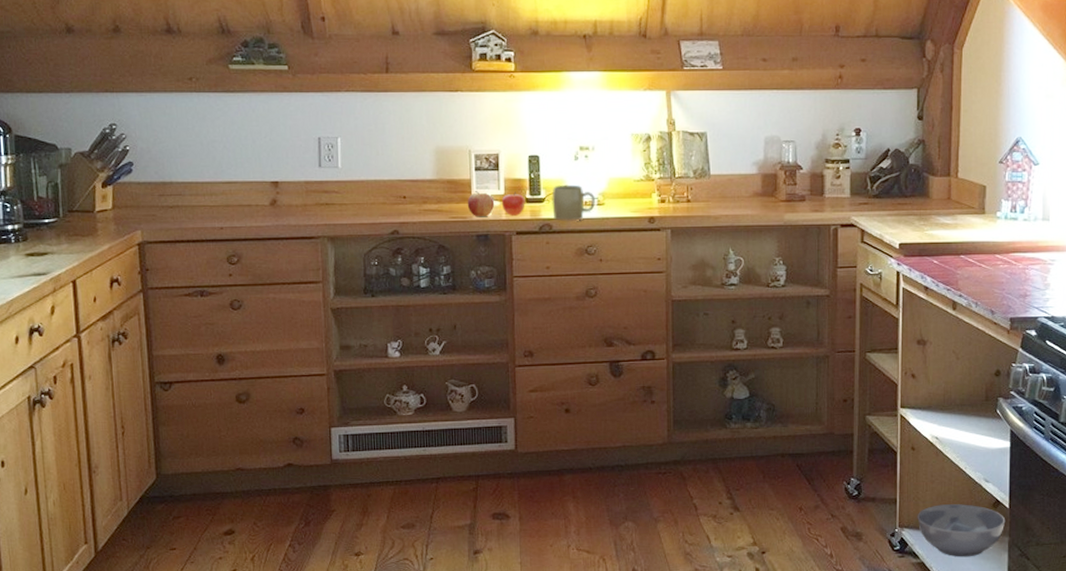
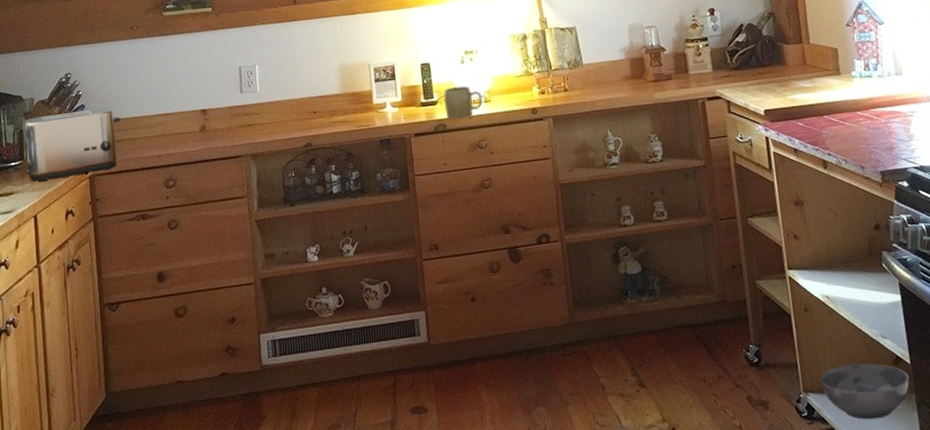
toaster: none [59,168,176,244] -> present [24,107,121,182]
fruit: present [467,191,495,217] -> none [369,100,394,124]
fruit: present [501,192,525,217] -> none [399,97,421,121]

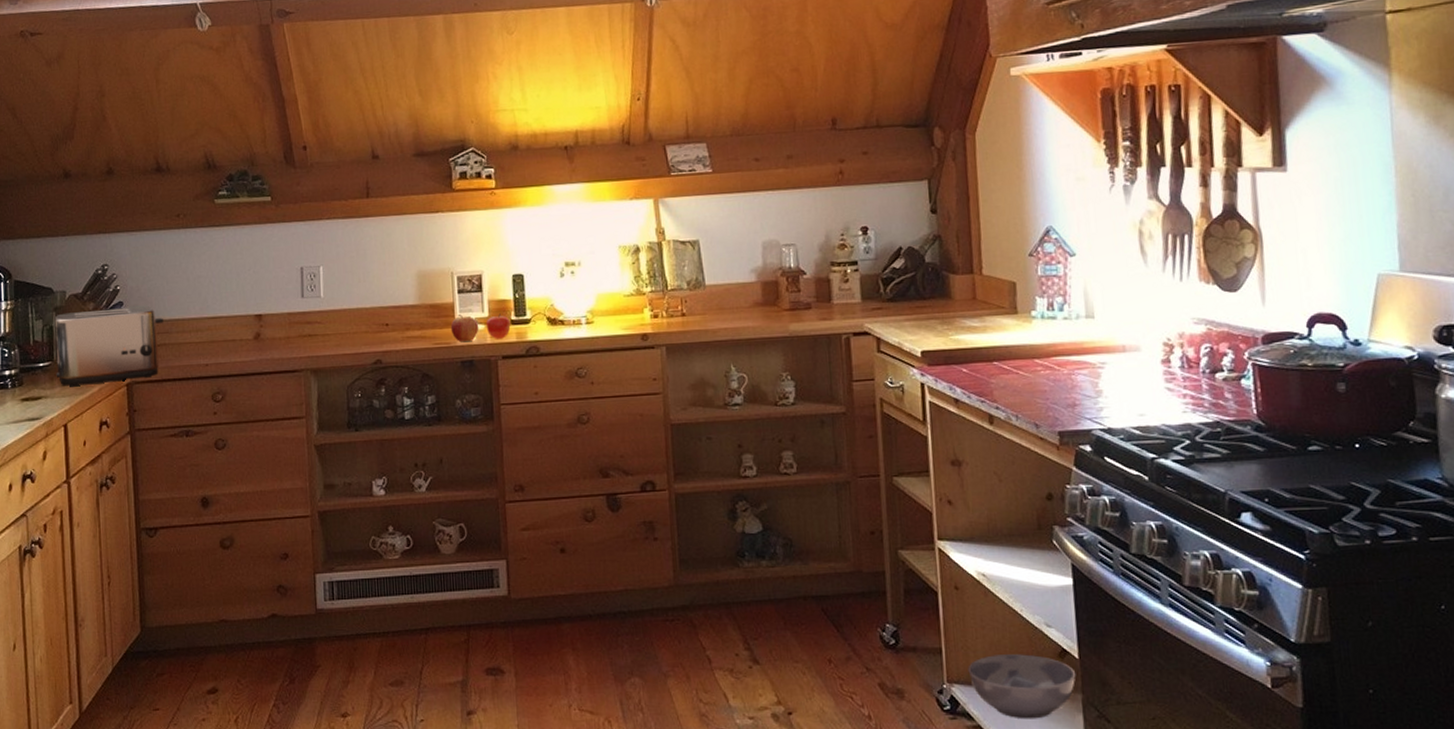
fruit: none [369,100,394,124] -> present [450,315,479,343]
fruit: none [399,97,421,121] -> present [485,313,511,340]
mug: present [443,86,483,121] -> none [538,303,584,343]

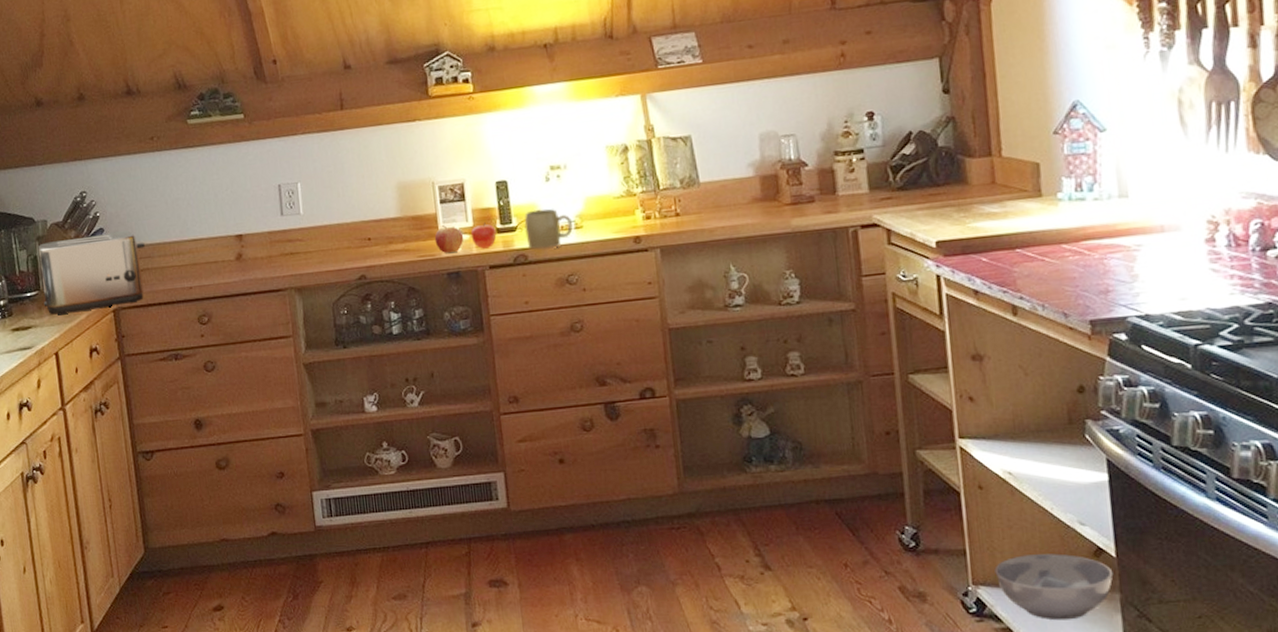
mug: none [538,303,584,343] -> present [524,208,573,250]

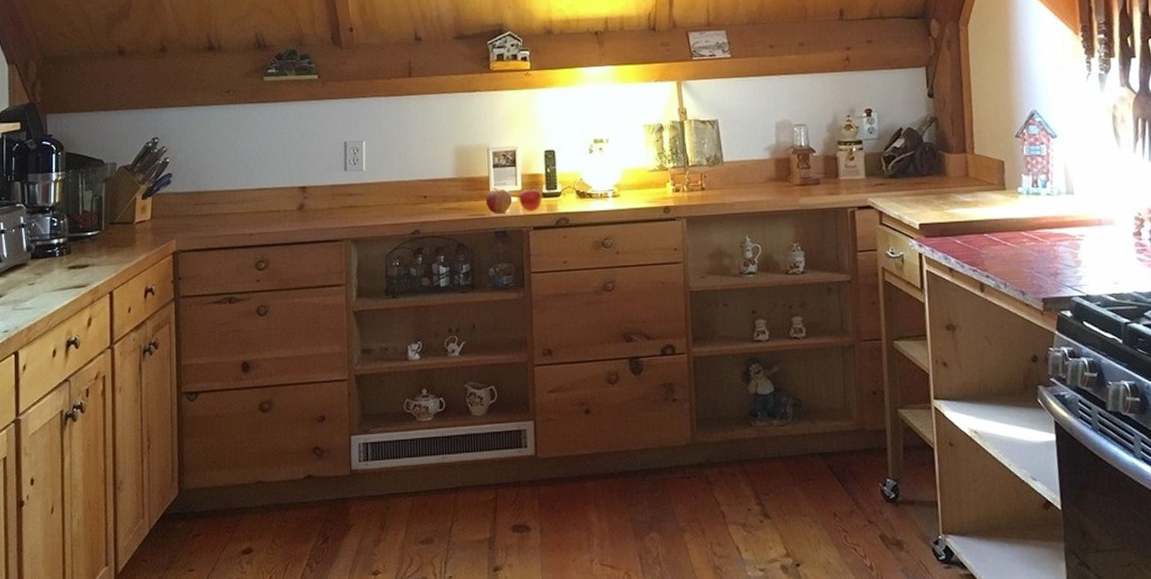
toaster: present [37,231,145,316] -> none [103,178,211,256]
mug: present [524,208,573,250] -> none [568,177,610,215]
bowl: present [994,553,1114,621] -> none [961,506,1059,568]

